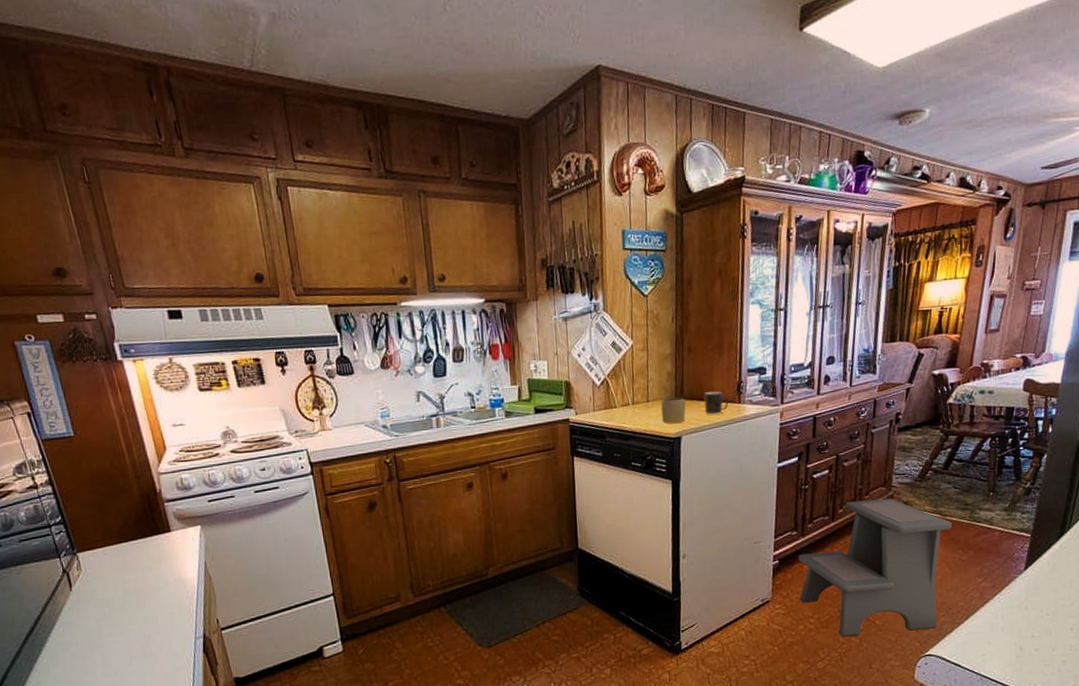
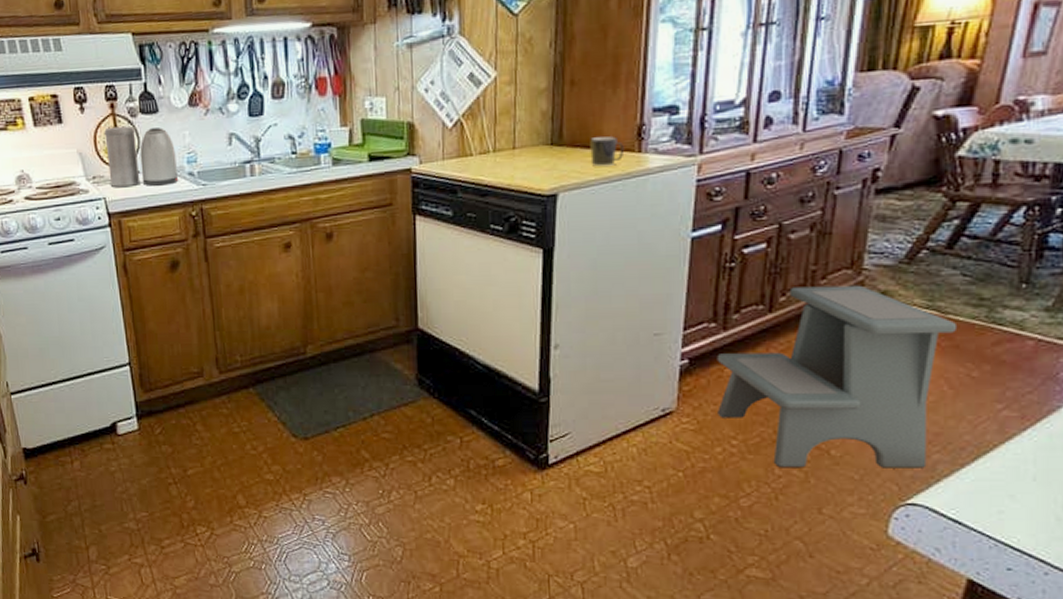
canister: none [305,385,339,441] -> present [104,125,141,188]
kettle: none [338,387,374,438] -> present [139,127,179,186]
mug: present [661,397,686,424] -> none [531,143,565,178]

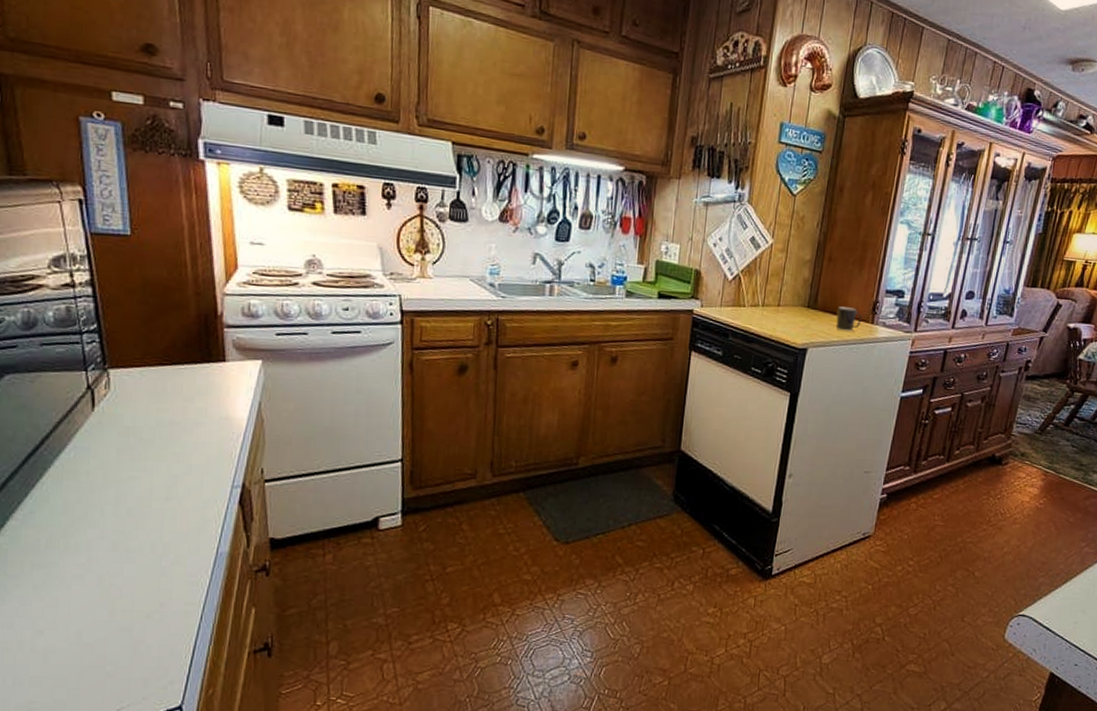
canister: present [104,125,141,188] -> none [407,227,442,289]
kettle: present [139,127,179,186] -> none [441,235,480,292]
step stool: present [717,285,958,468] -> none [902,444,1065,588]

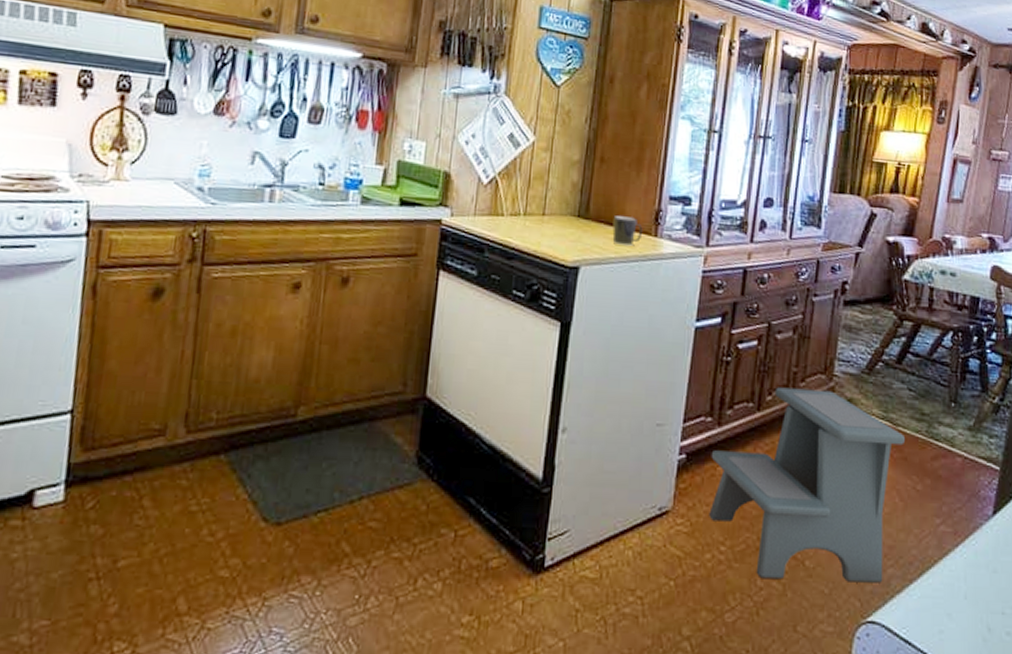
step stool: none [902,444,1065,588] -> present [709,387,906,583]

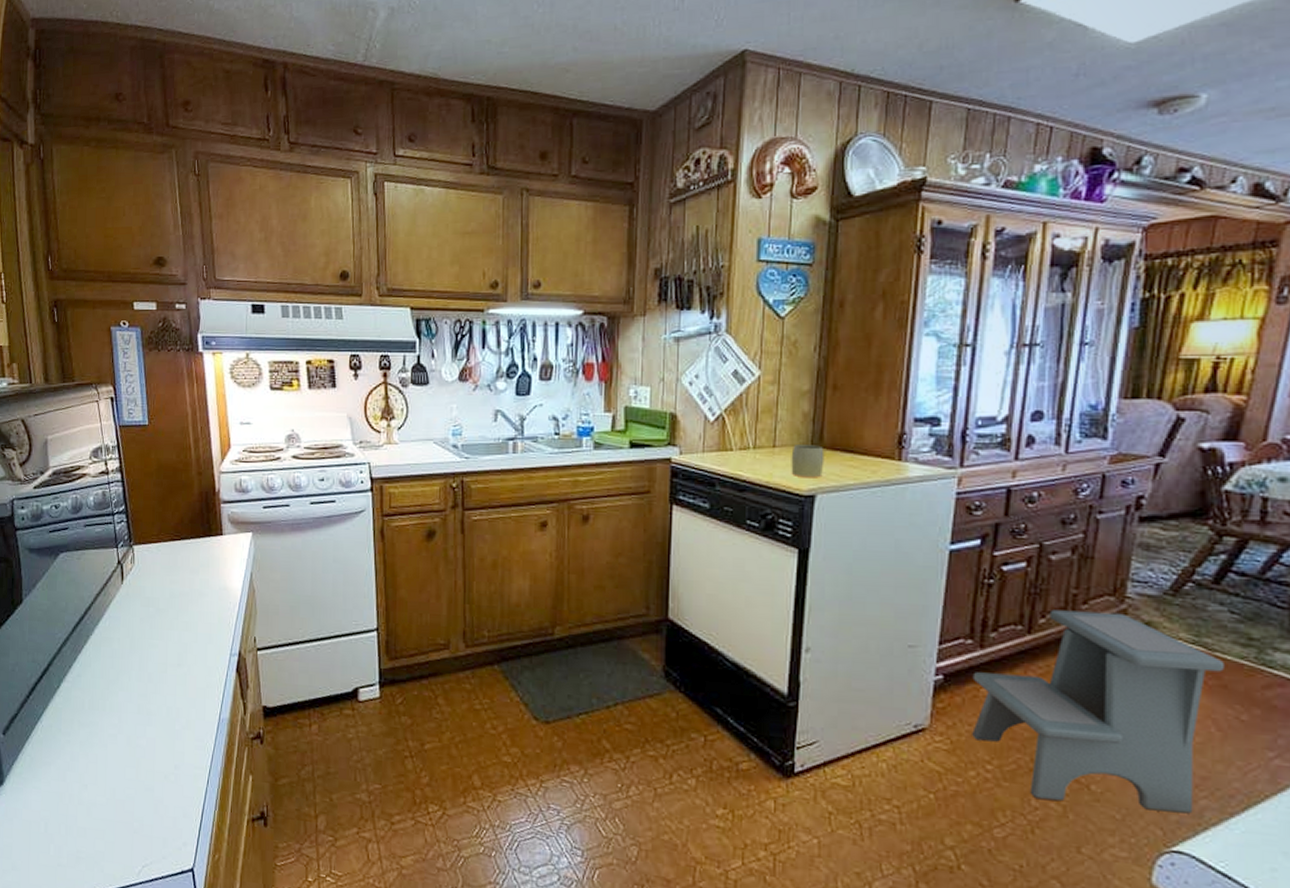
mug: none [558,214,590,250] -> present [791,445,825,478]
mug: present [612,216,643,248] -> none [850,442,885,473]

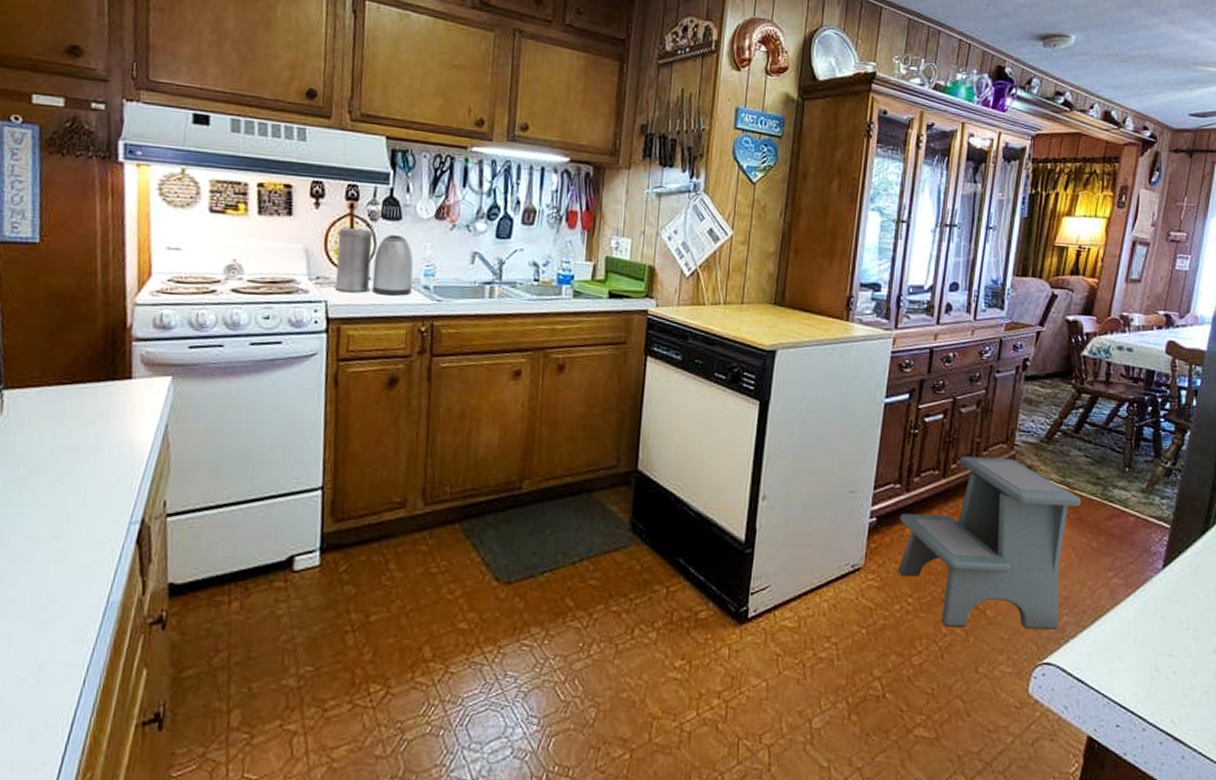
canister: none [375,395,406,454] -> present [334,227,373,293]
kettle: none [407,399,443,455] -> present [371,235,414,296]
mug: present [791,445,825,478] -> none [756,302,786,335]

